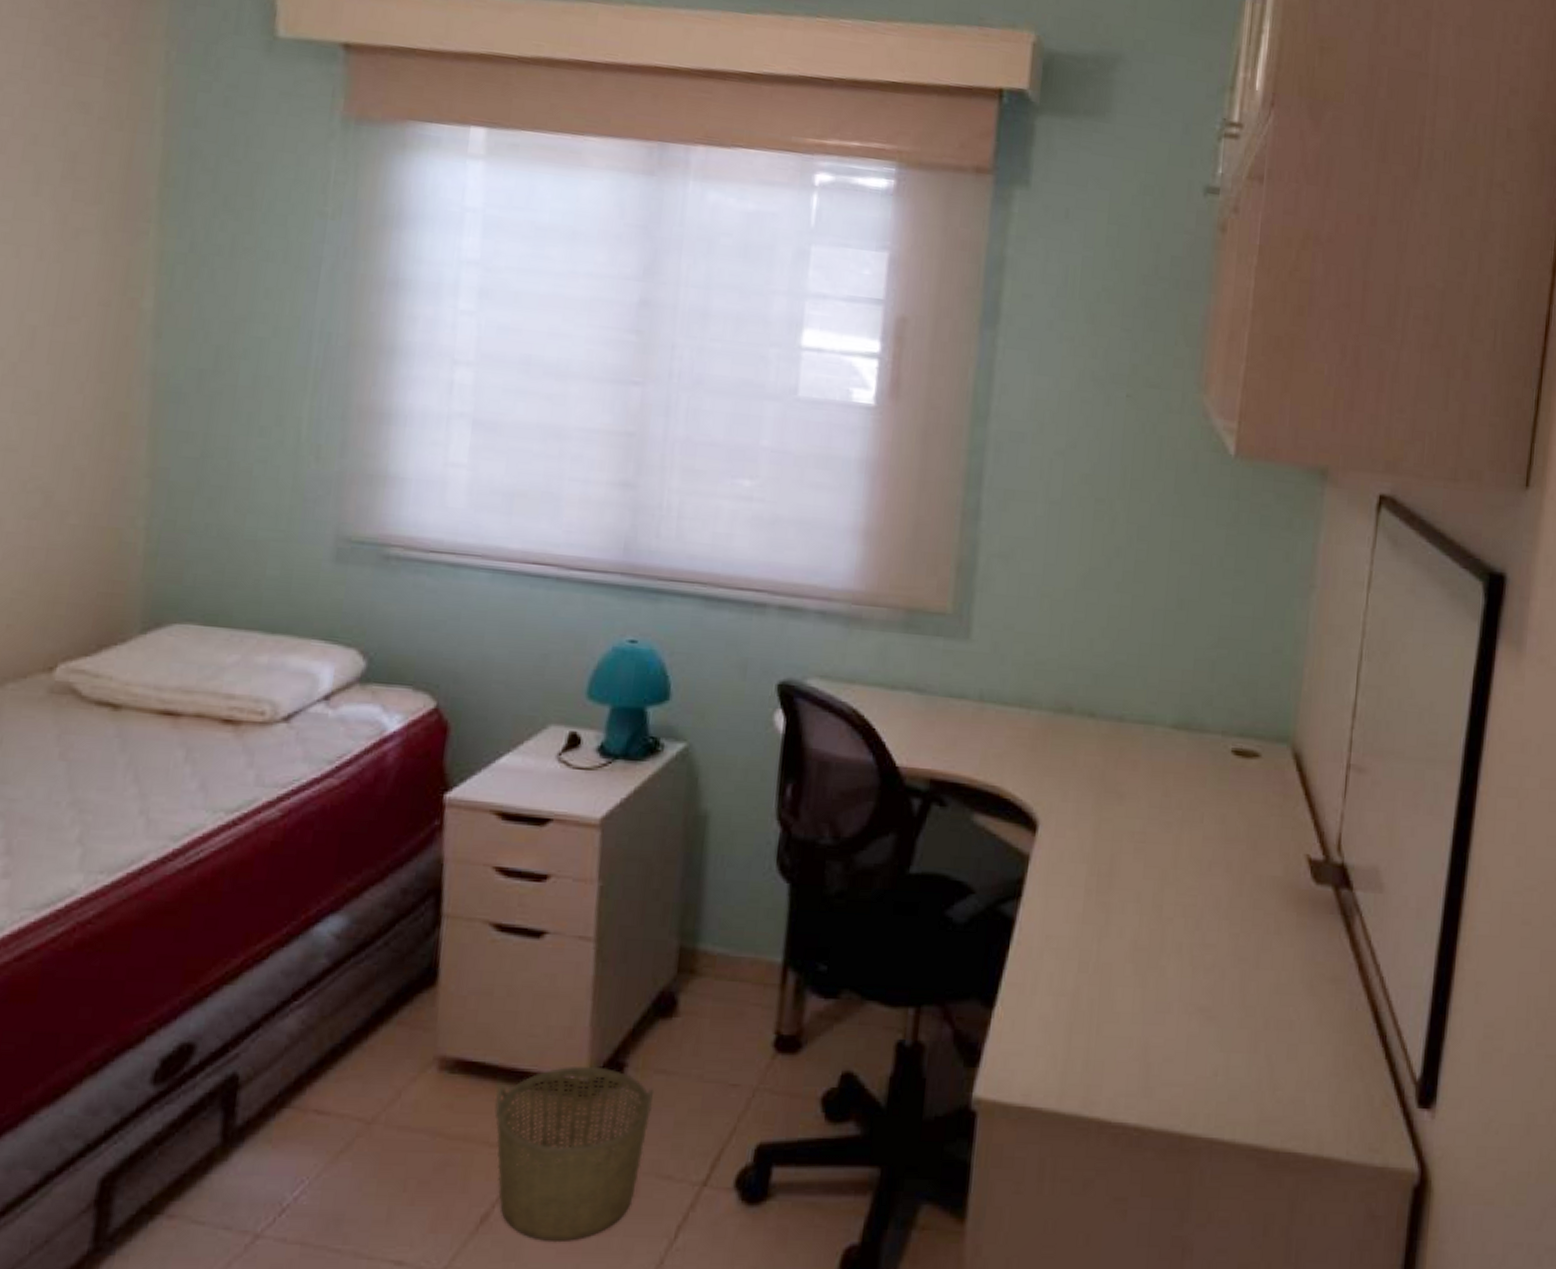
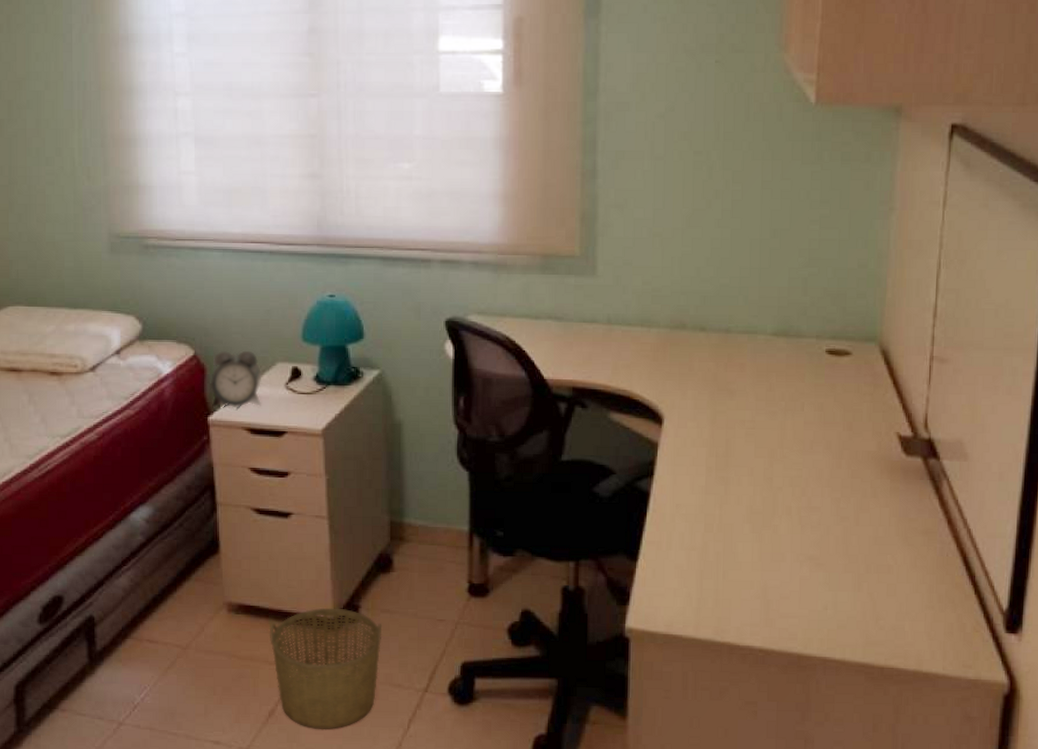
alarm clock: none [452,704,528,784] -> present [210,350,262,408]

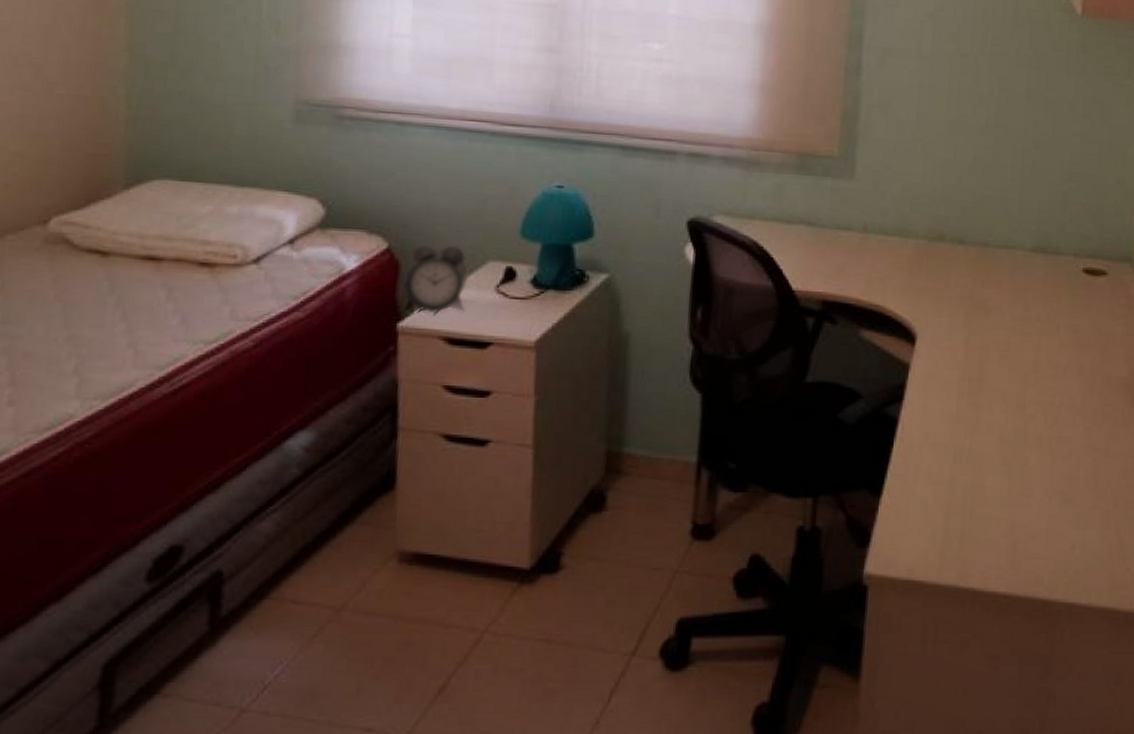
basket: present [269,607,383,730] -> none [448,555,588,708]

